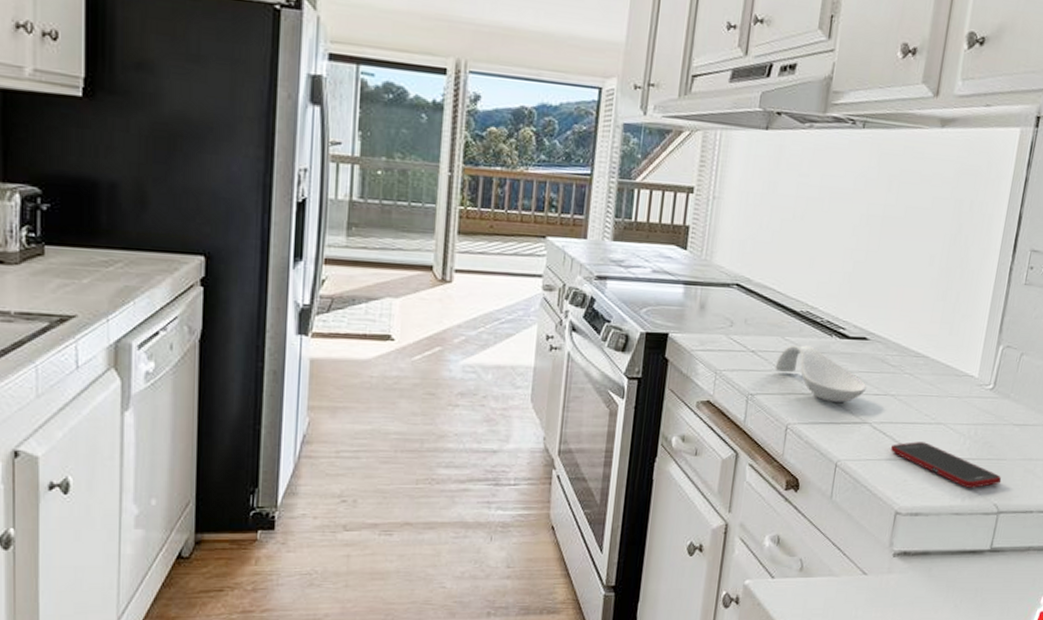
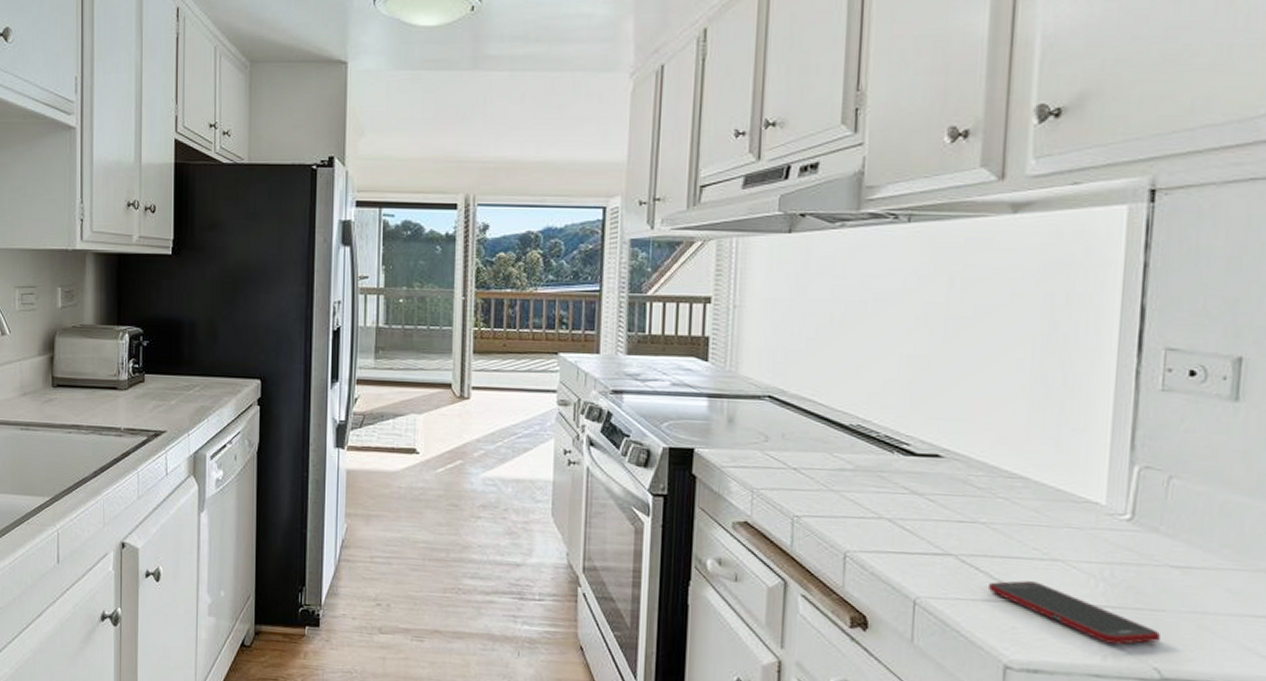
spoon rest: present [775,345,867,402] -> none [824,462,947,529]

